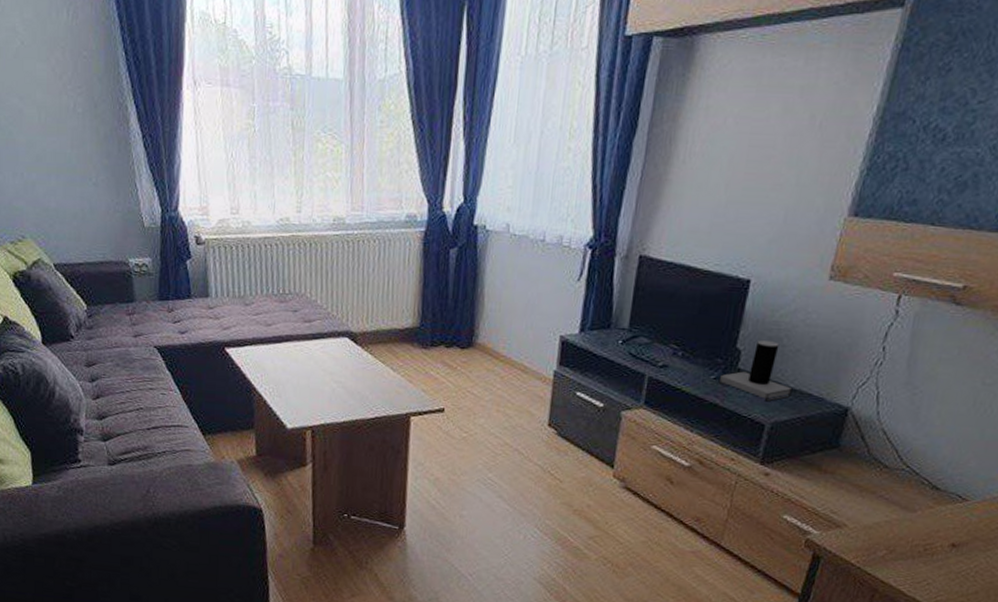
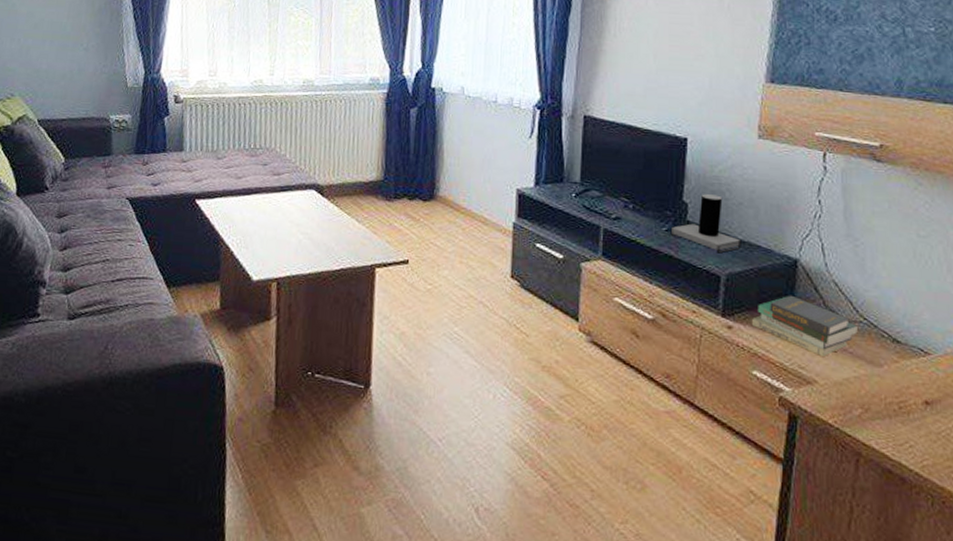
books: none [789,443,899,503] -> present [751,295,858,358]

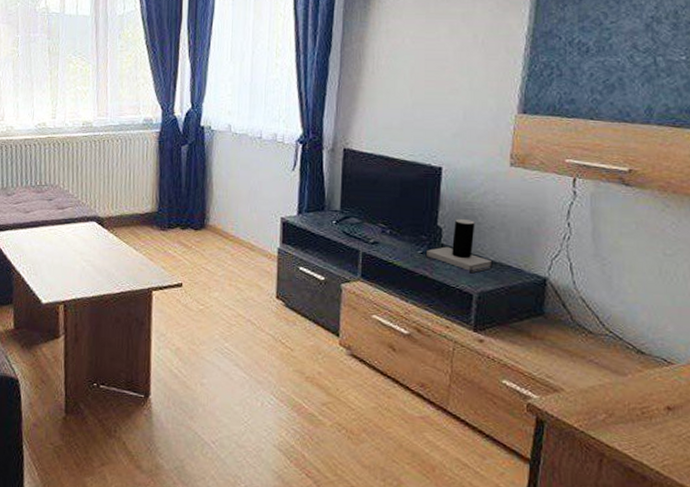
books: present [751,295,858,358] -> none [501,311,603,368]

